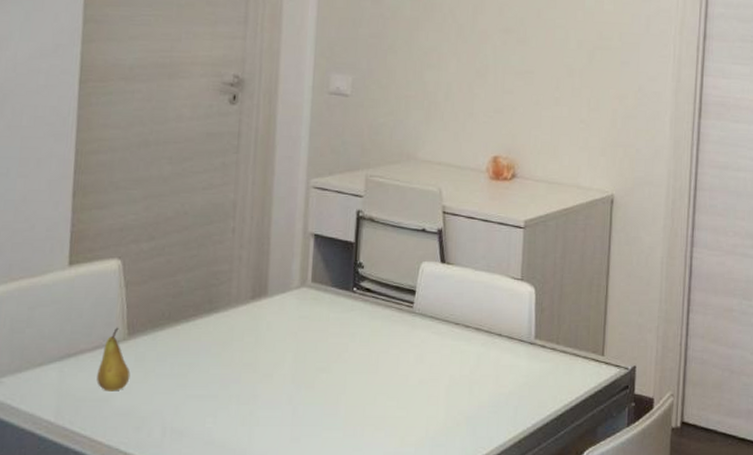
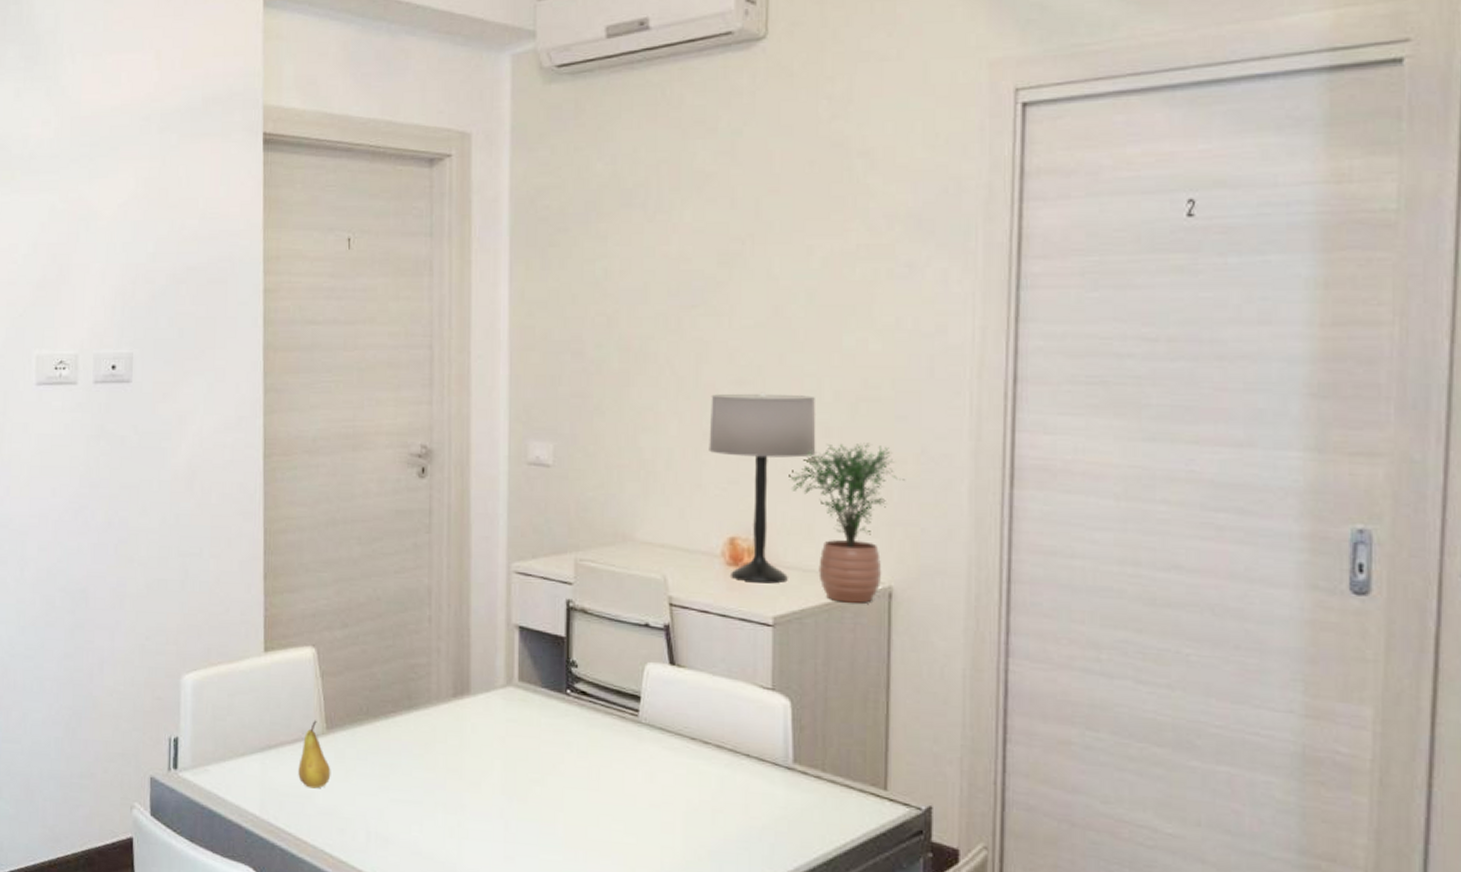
table lamp: none [480,39,563,194] -> present [709,392,816,583]
potted plant: none [541,81,627,208] -> present [789,442,906,603]

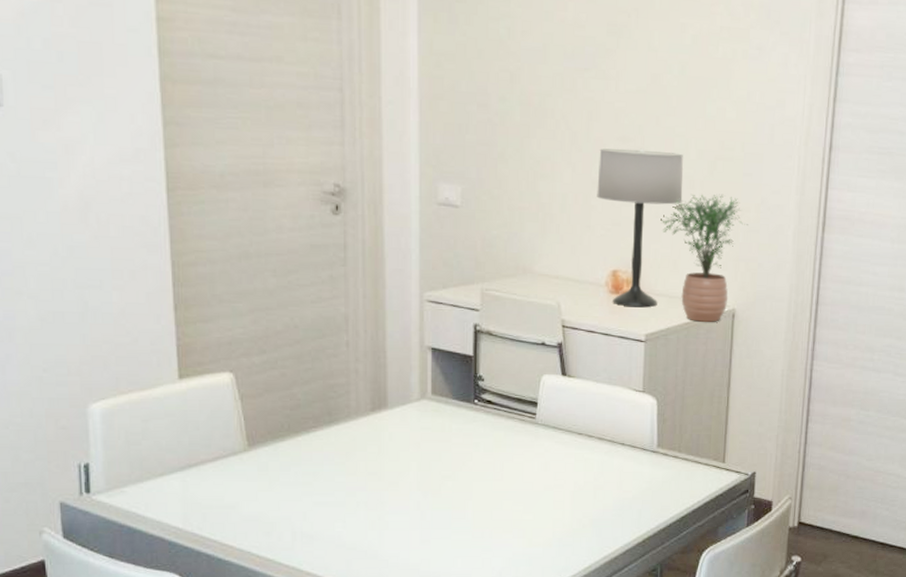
fruit: present [298,720,331,789] -> none [221,438,255,499]

